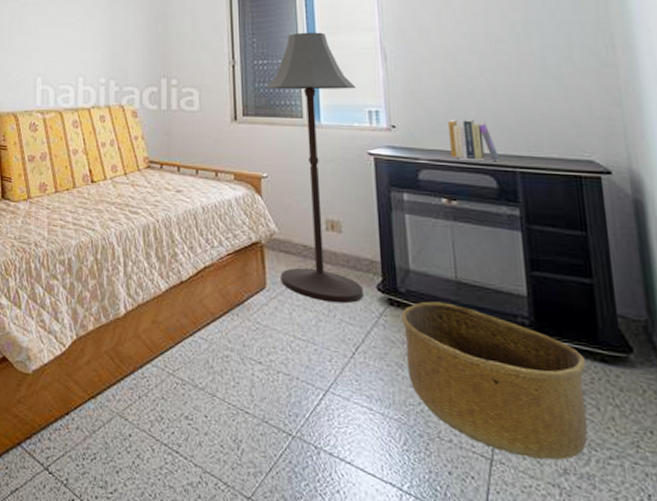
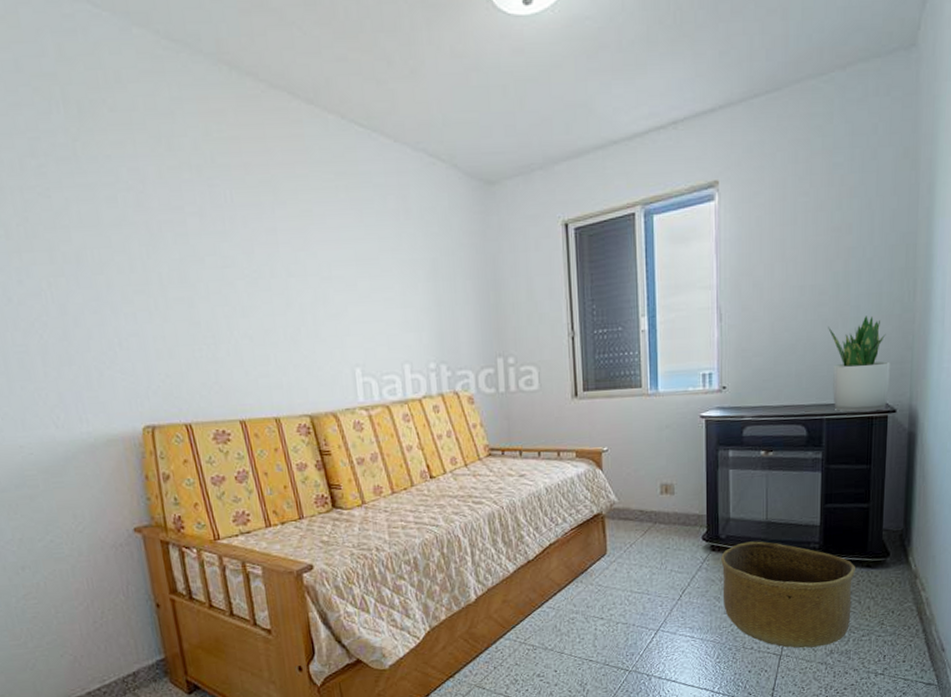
floor lamp: present [266,32,364,303] -> none [606,293,692,557]
books: present [447,118,500,161] -> none [771,373,811,413]
planter: none [510,67,598,171] -> present [828,315,890,413]

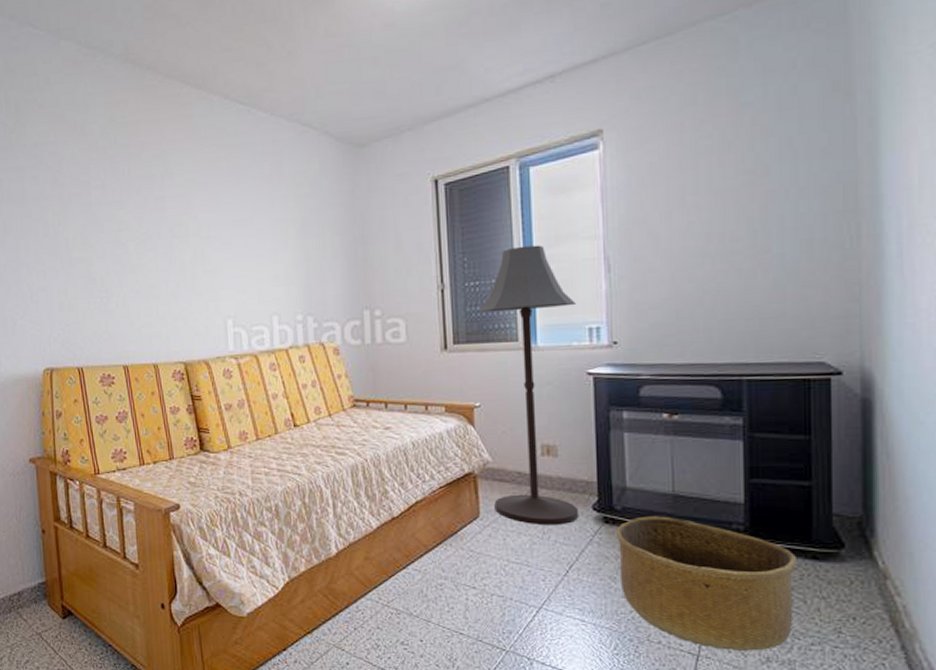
floor lamp: none [606,293,692,557] -> present [478,245,579,526]
planter: present [828,315,890,413] -> none [744,264,831,374]

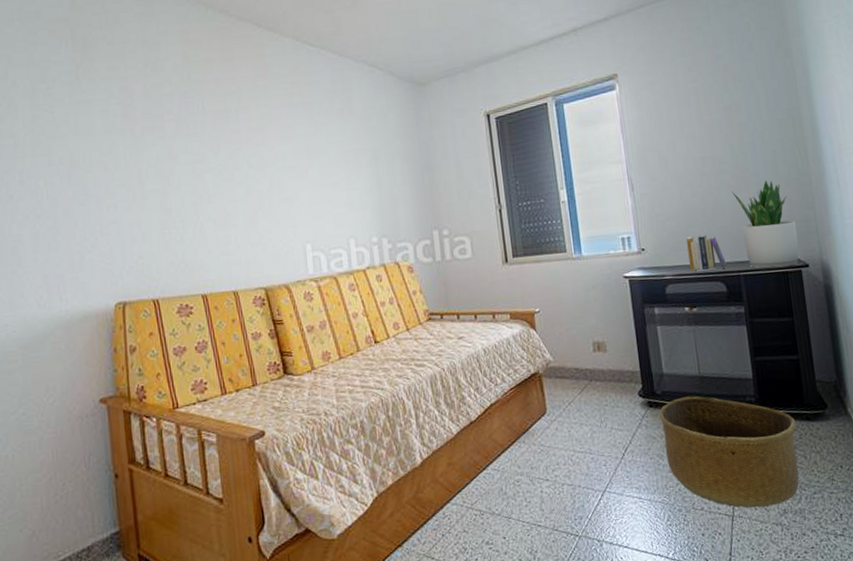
floor lamp: present [478,245,579,526] -> none [531,169,629,415]
books: none [672,328,726,372] -> present [685,234,728,271]
planter: none [744,264,831,374] -> present [732,180,799,268]

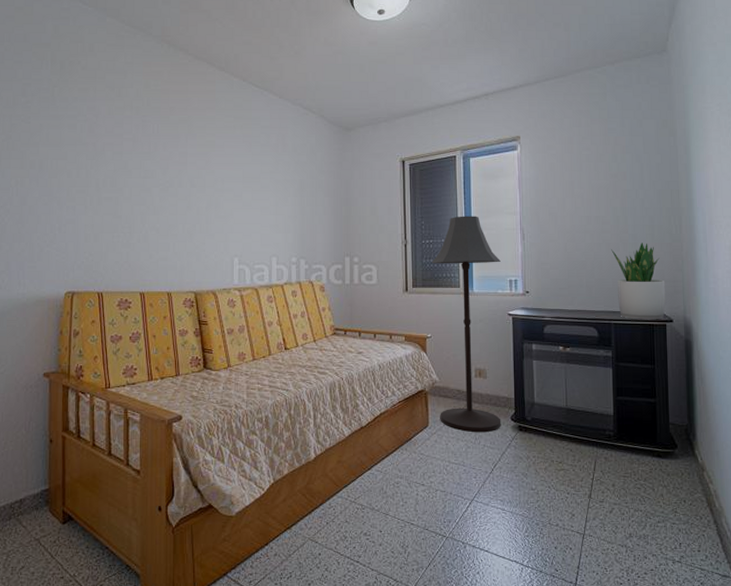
floor lamp: none [531,169,629,415] -> present [431,216,501,433]
basket: present [659,396,799,508] -> none [528,425,647,529]
books: present [685,234,728,271] -> none [566,284,601,316]

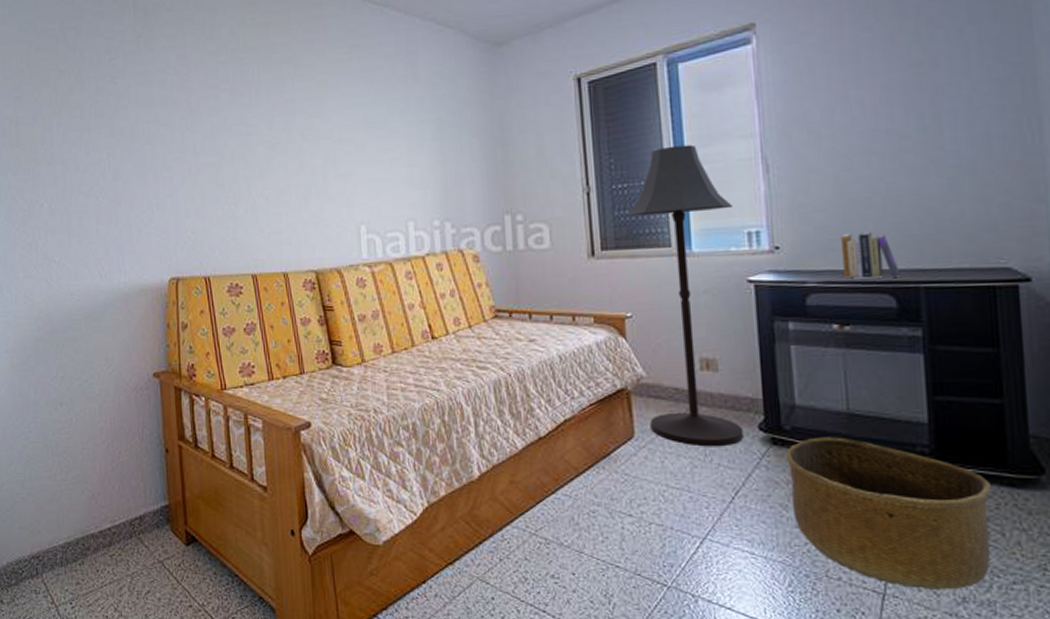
basket: none [528,425,647,529] -> present [786,437,991,590]
books: none [566,284,601,316] -> present [840,231,901,279]
planter: present [611,243,666,320] -> none [915,162,1017,281]

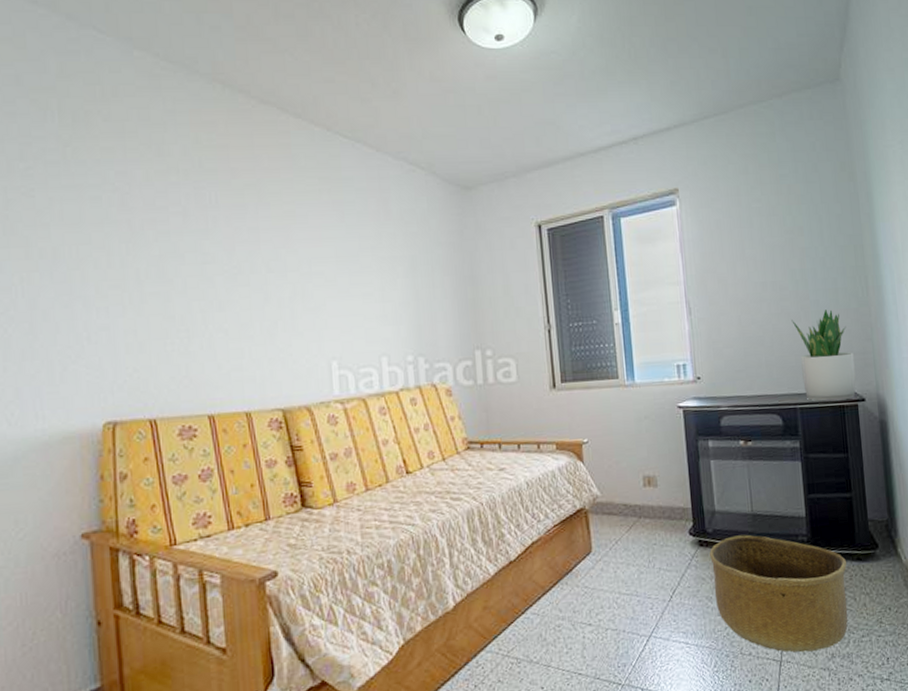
floor lamp: present [627,144,744,447] -> none [582,289,678,554]
books: present [840,231,901,279] -> none [743,364,784,402]
planter: none [915,162,1017,281] -> present [791,309,856,402]

